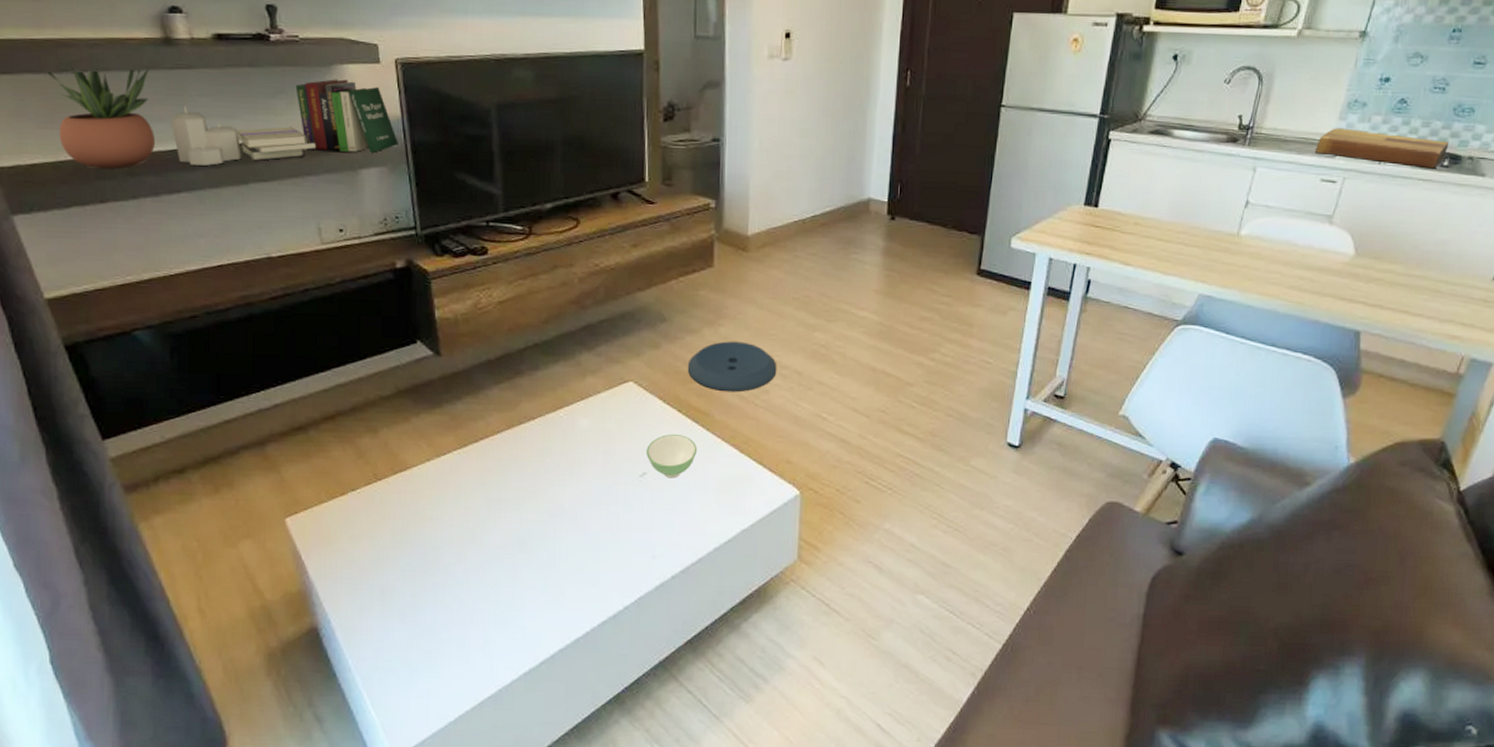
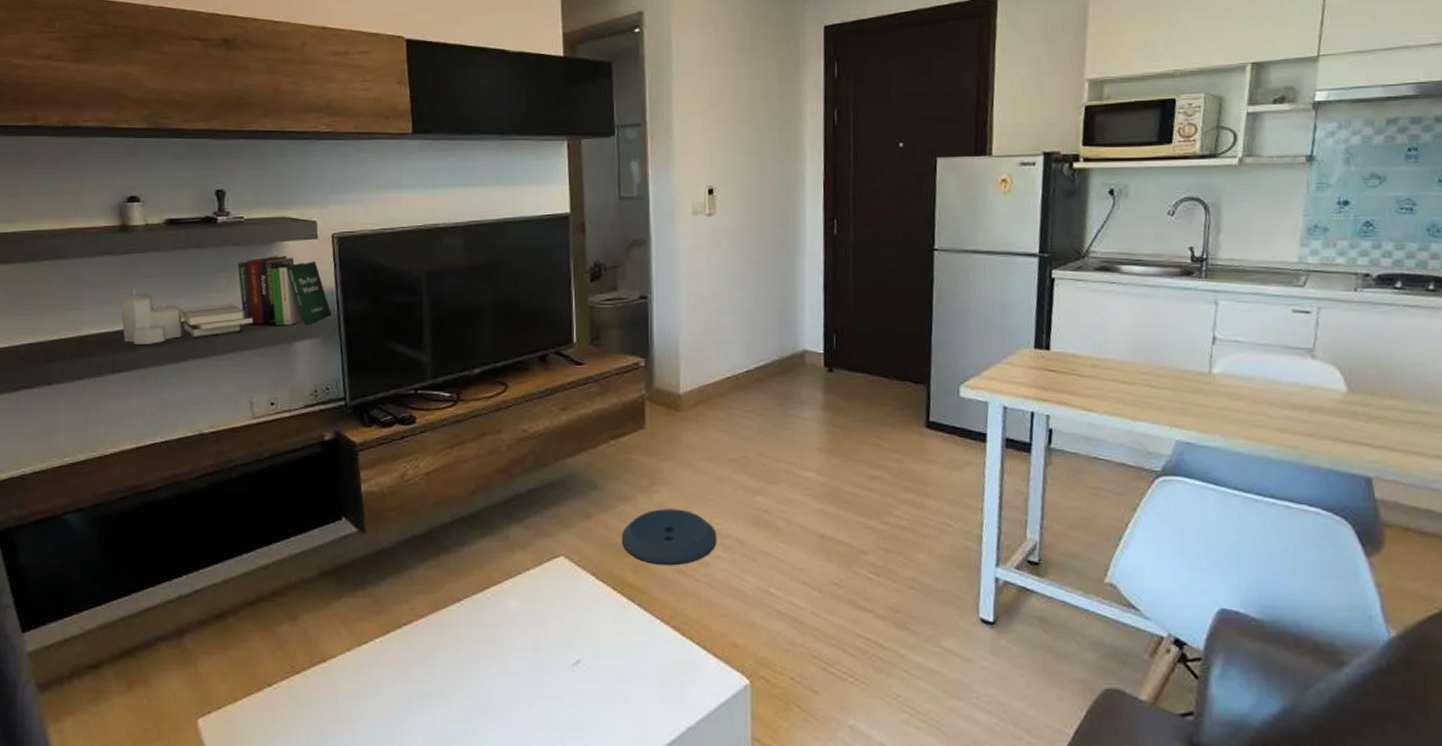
potted plant: present [45,68,155,169] -> none [11,254,106,351]
bowl: present [646,434,698,478] -> none [579,616,635,667]
cutting board: present [1314,128,1449,169] -> none [1280,255,1431,294]

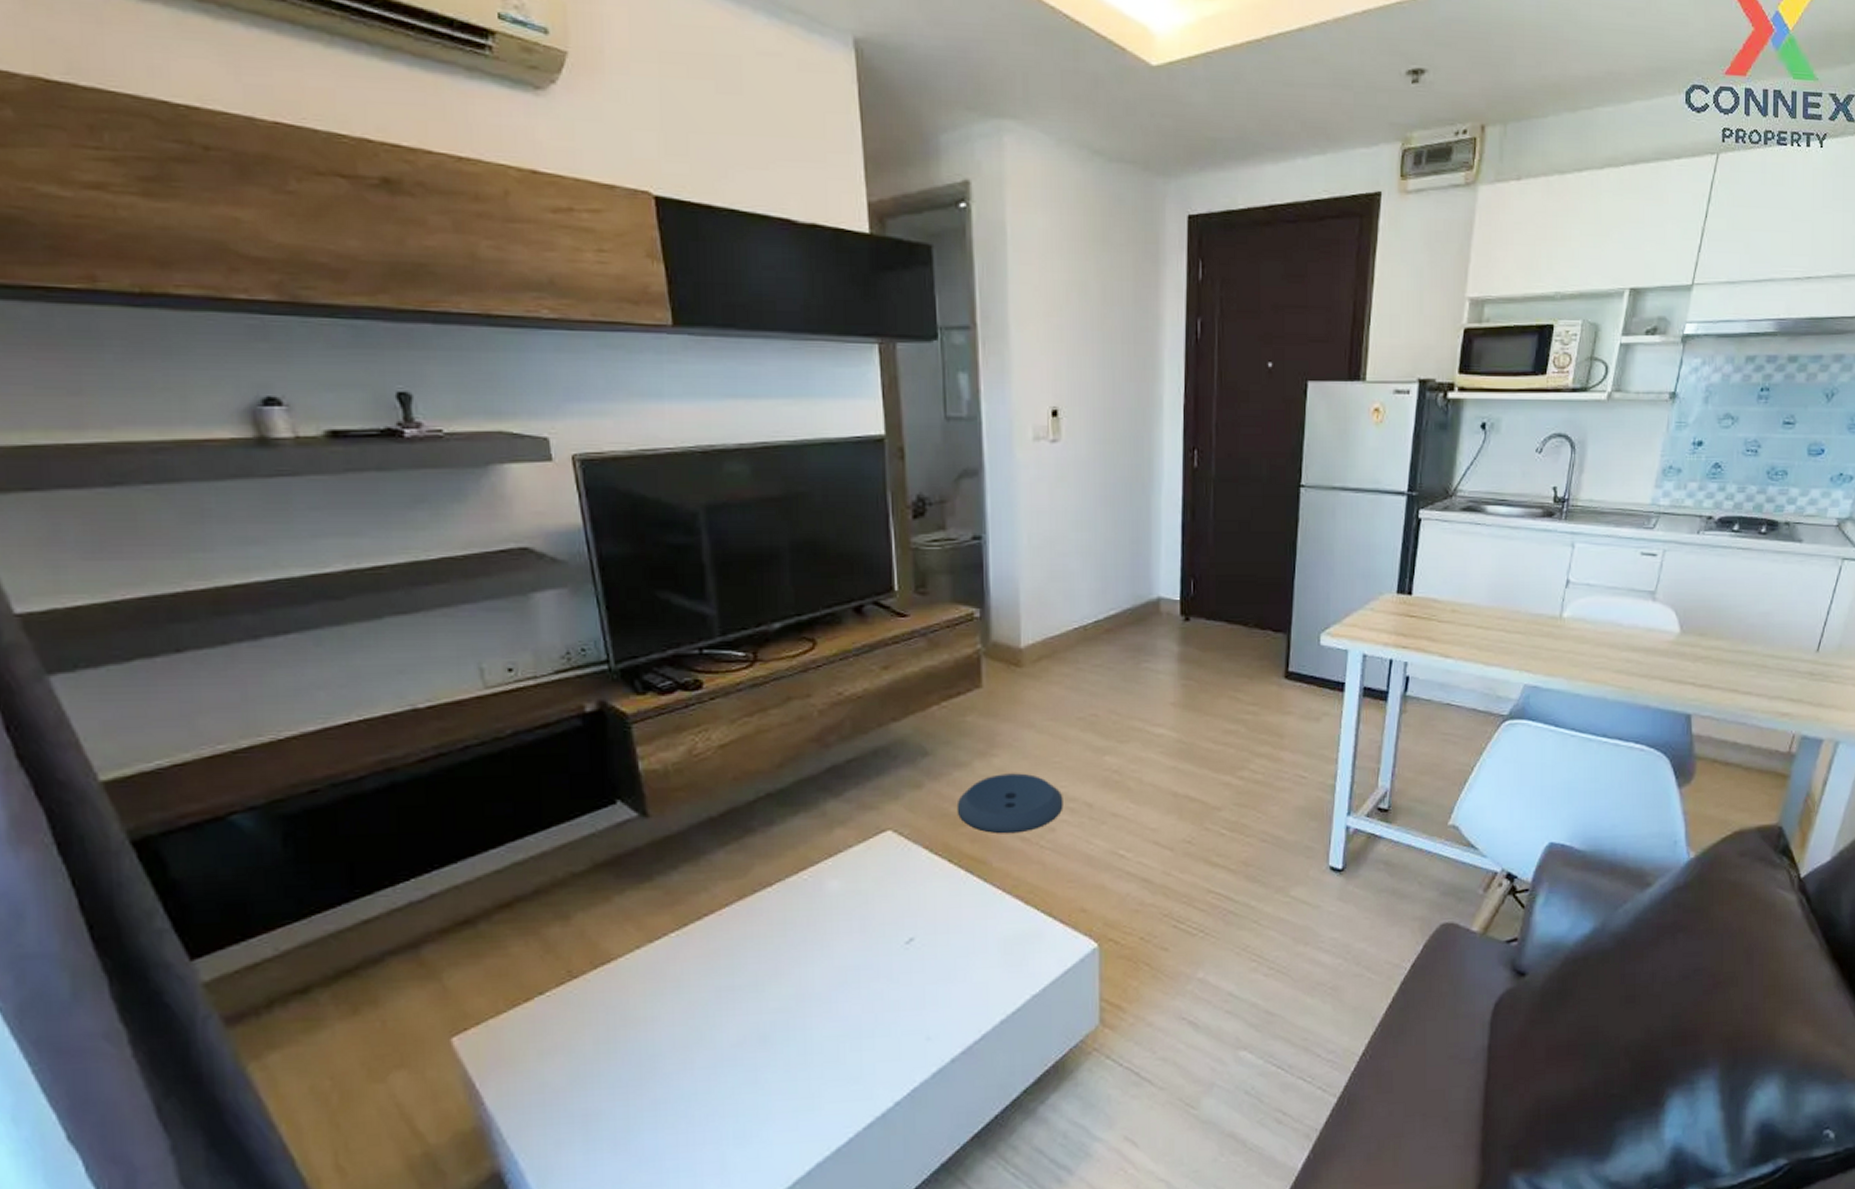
candle: present [120,287,183,344] -> none [271,522,372,598]
books: present [180,303,254,337] -> none [363,543,473,588]
books: present [237,256,332,327] -> none [441,482,581,574]

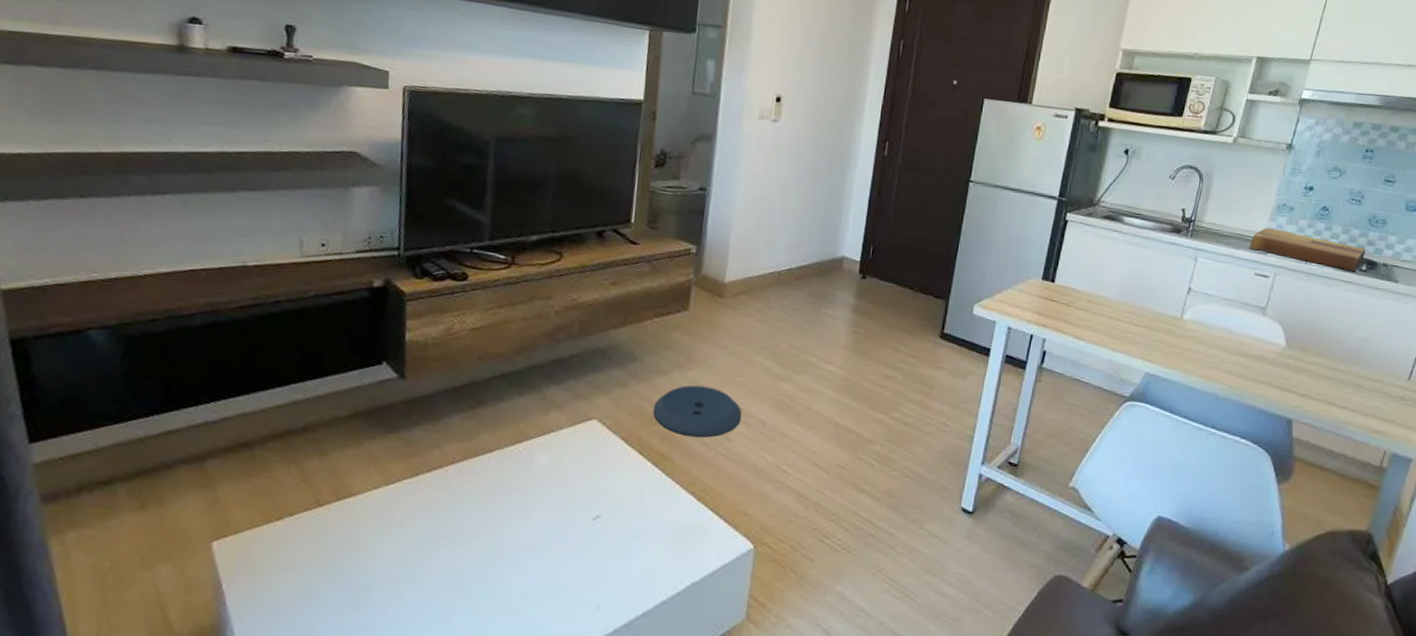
cutting board: none [1632,497,1765,537] -> present [1249,227,1366,272]

